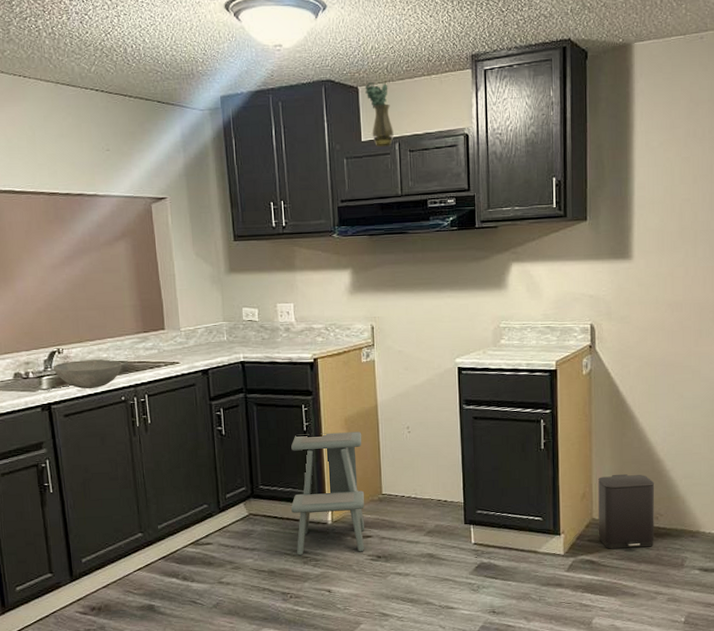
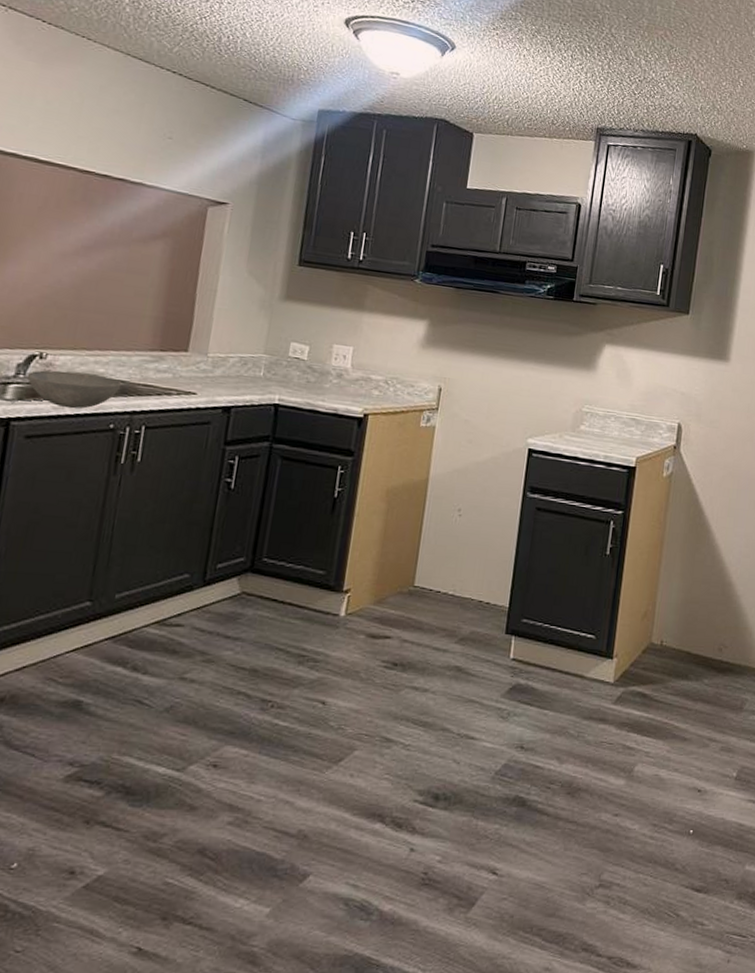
step stool: present [290,431,365,555] -> none [291,500,404,656]
vase: present [365,81,394,148] -> none [478,130,506,200]
pedal bin: present [598,473,655,549] -> none [655,594,723,683]

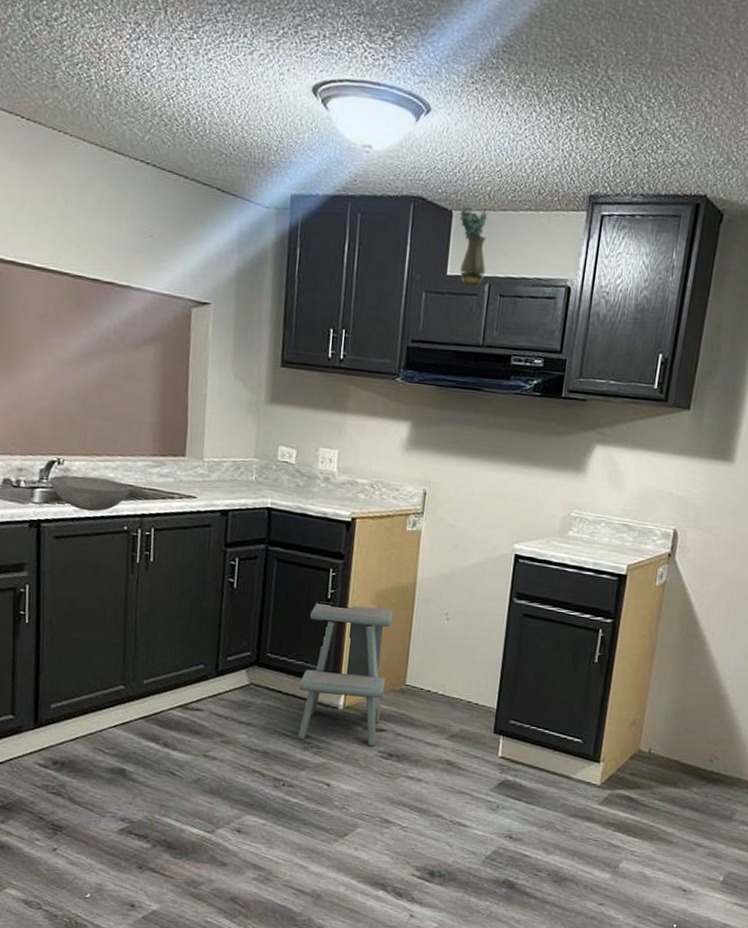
step stool: none [291,500,404,656] -> present [297,601,393,747]
vase: none [478,130,506,200] -> present [459,206,488,287]

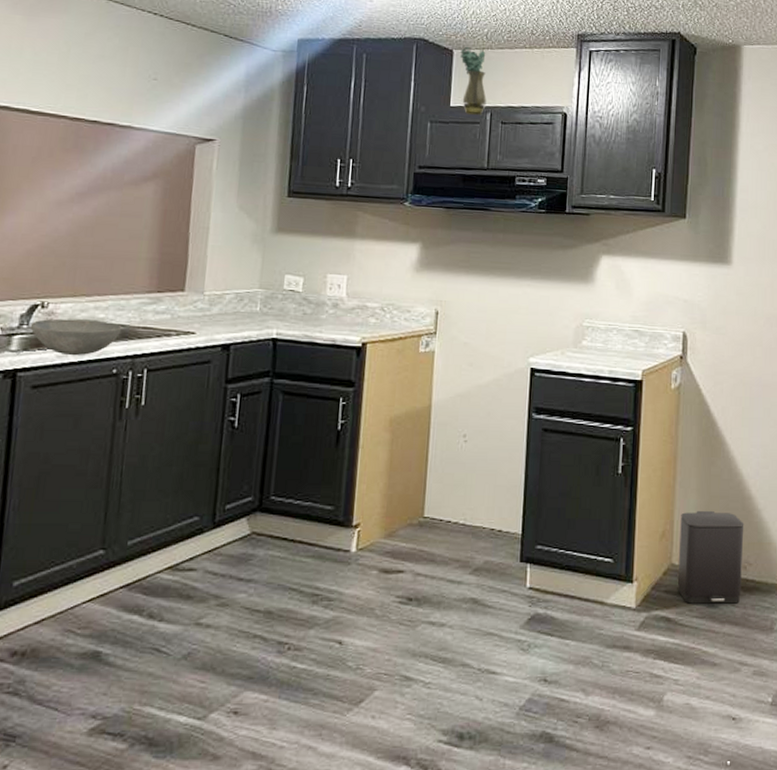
step stool: present [297,601,393,747] -> none [305,434,408,592]
pedal bin: none [642,704,716,792] -> present [677,510,744,604]

